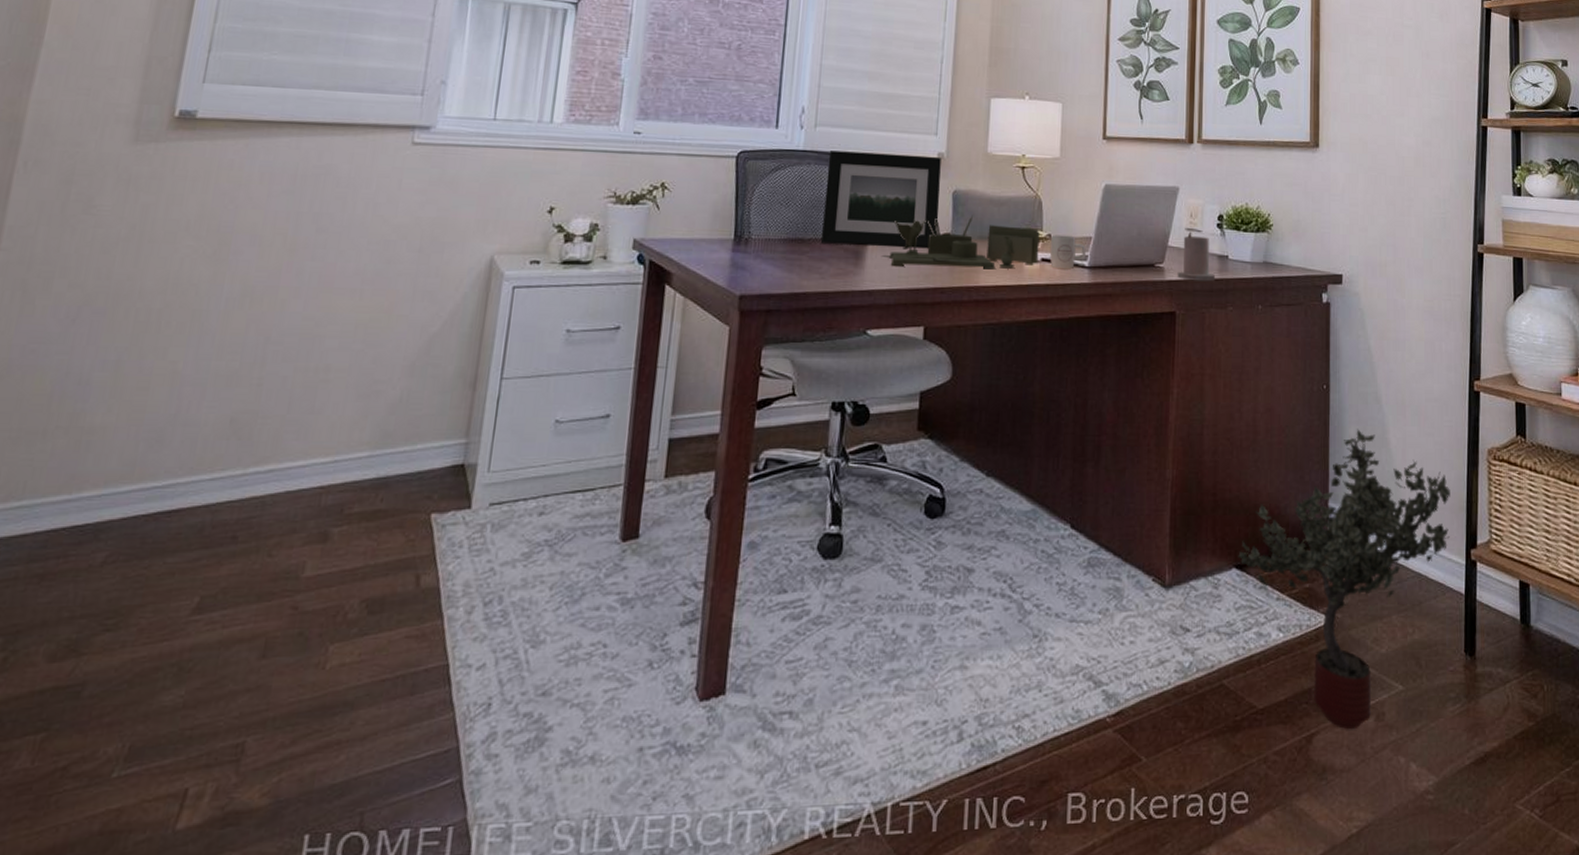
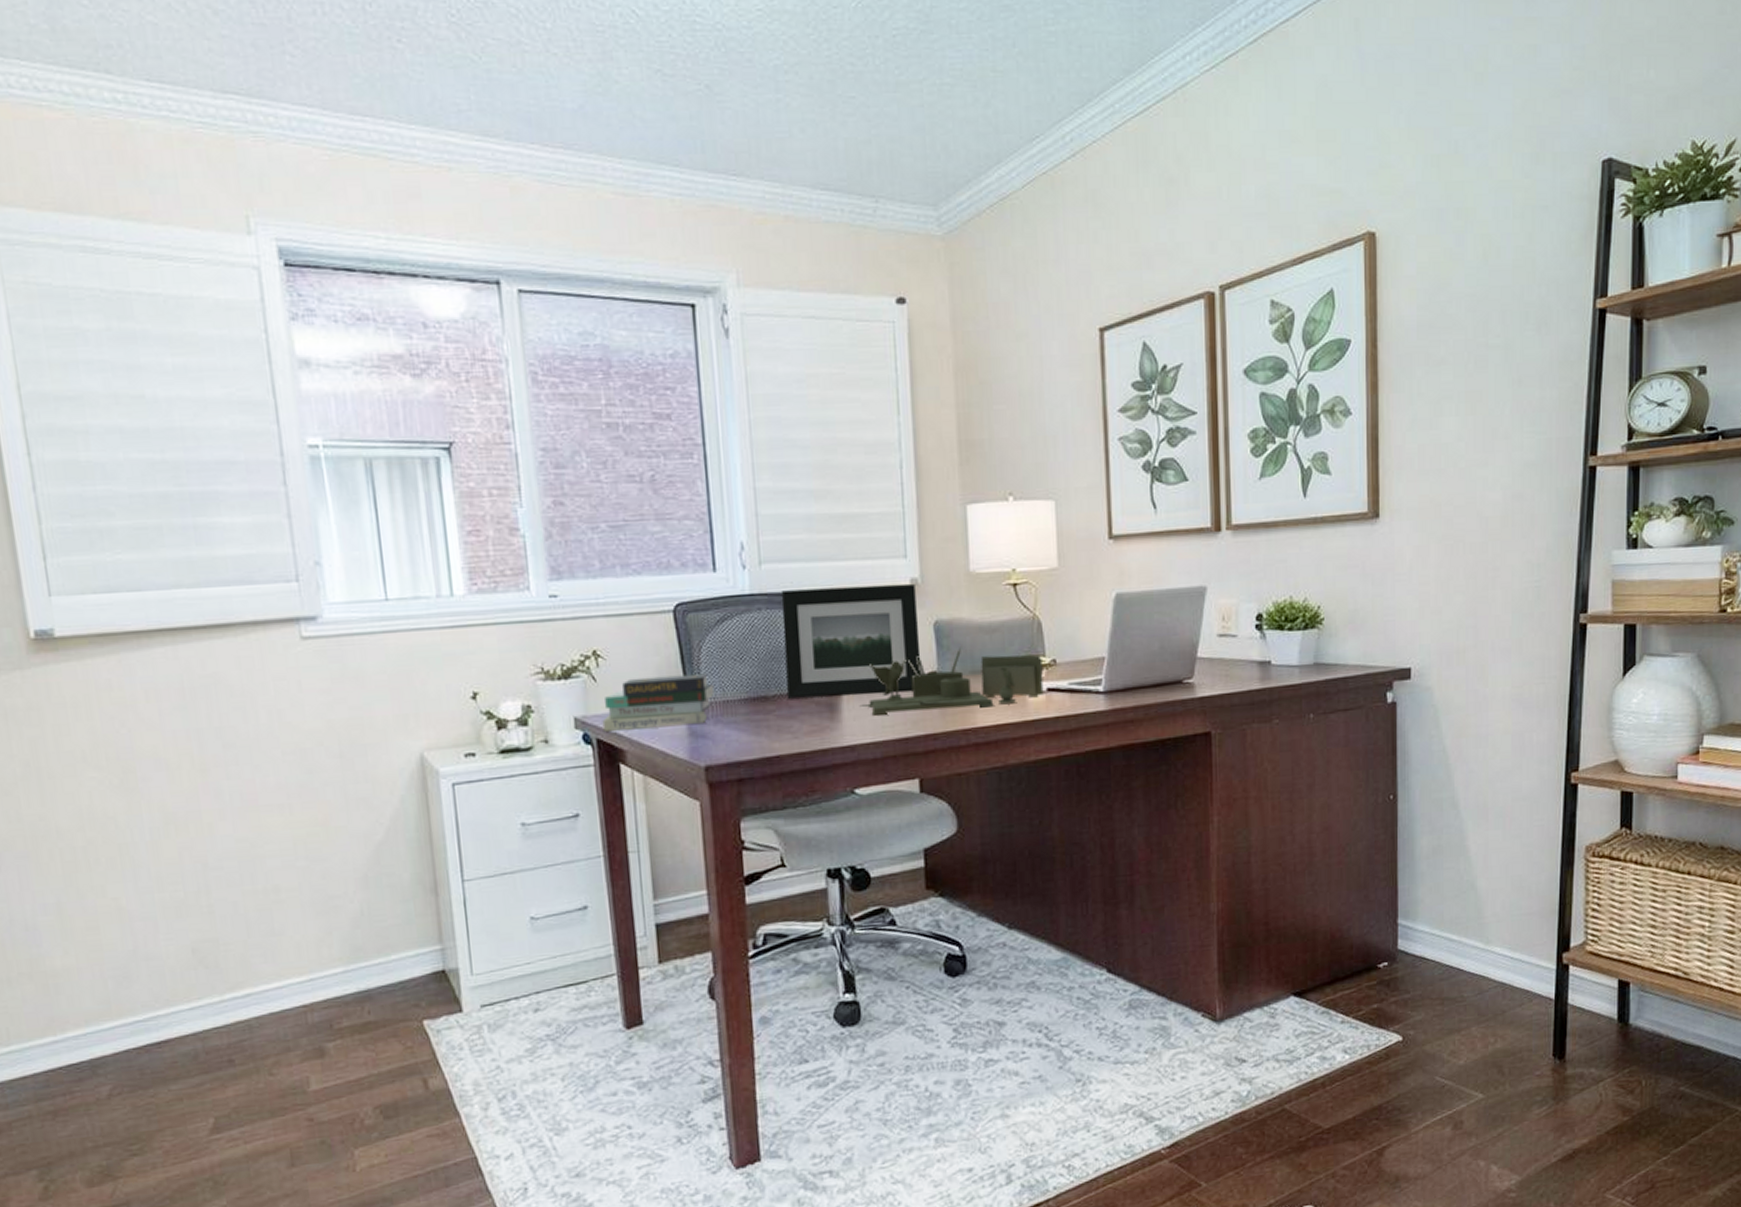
books: none [656,210,760,257] -> present [602,673,715,732]
mug: present [1050,235,1086,270] -> none [1056,658,1099,699]
candle: present [1177,231,1216,282] -> none [1210,637,1257,695]
potted tree: present [1238,429,1450,730] -> none [1296,839,1540,1140]

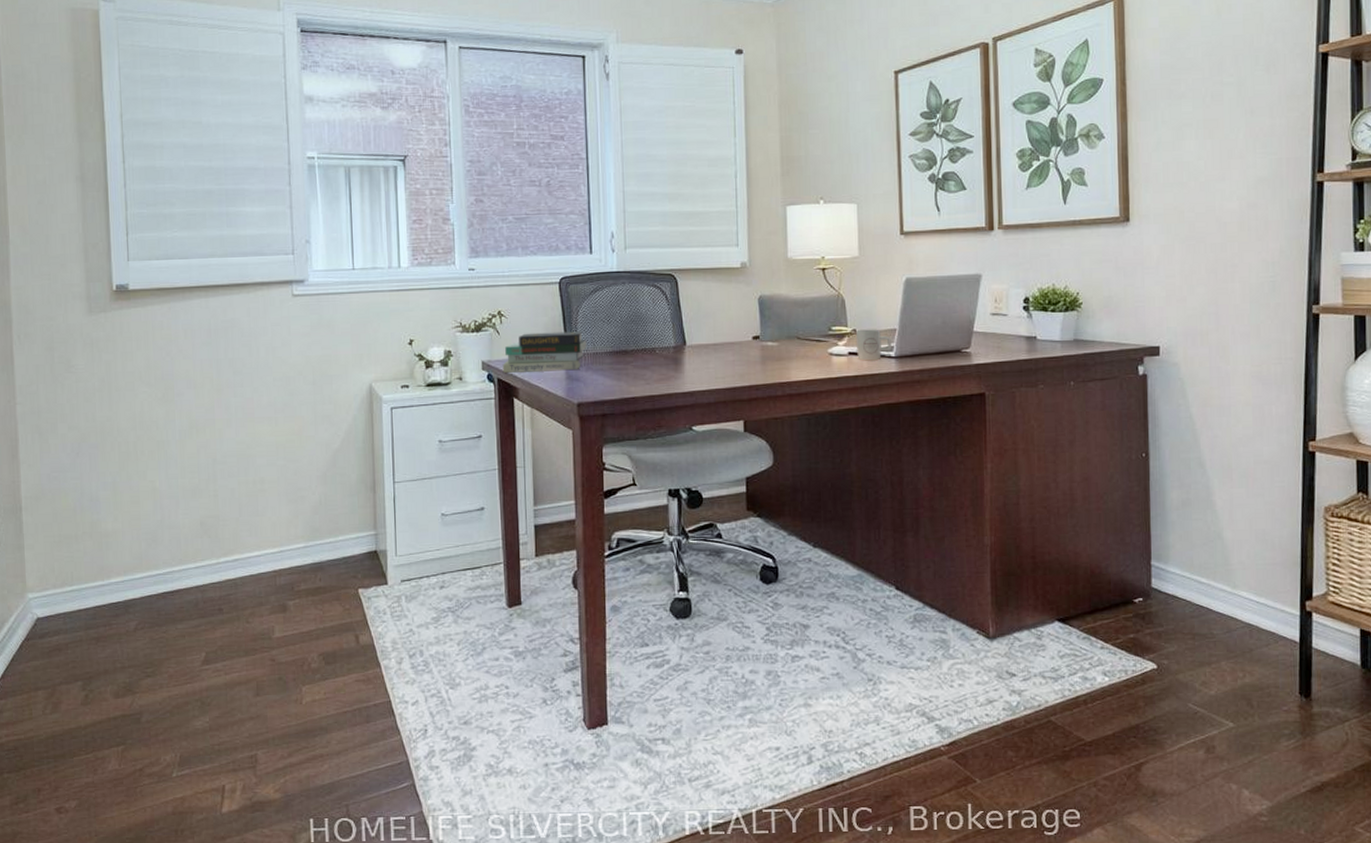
picture frame: present [780,584,921,699] -> none [640,266,748,354]
desk organizer: present [859,647,1044,716] -> none [698,317,846,369]
mug: none [1056,658,1099,699] -> present [856,329,892,361]

